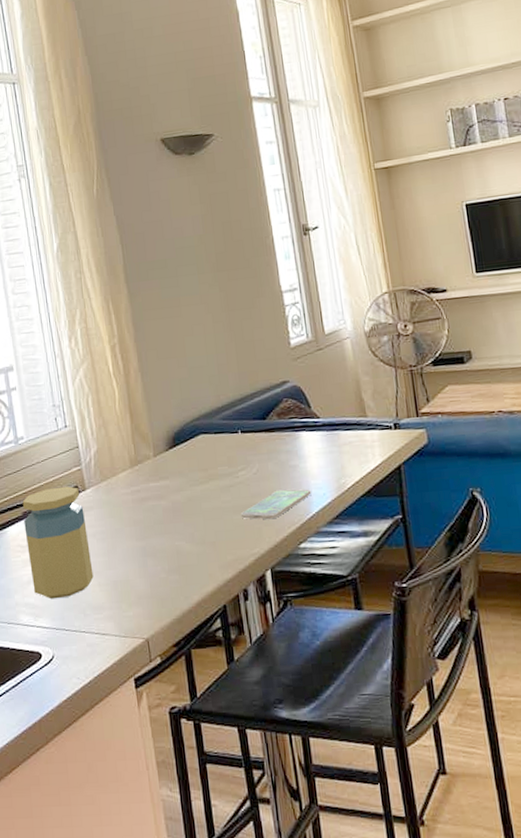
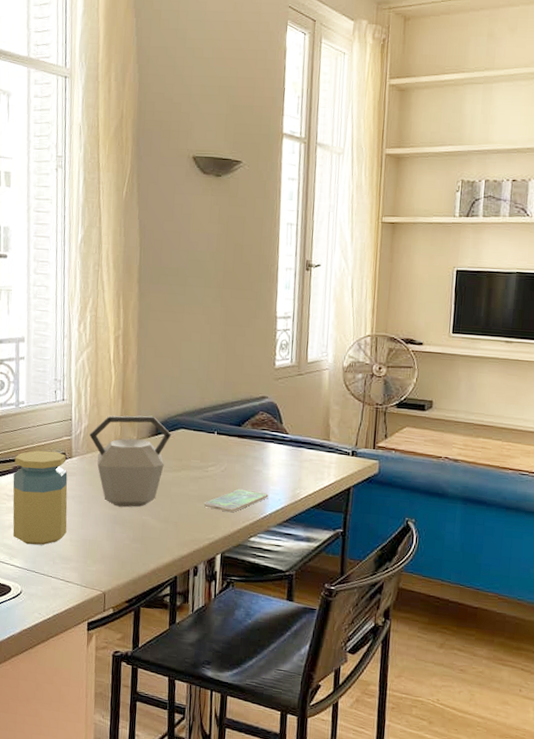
kettle: none [101,426,192,537] -> present [90,415,172,508]

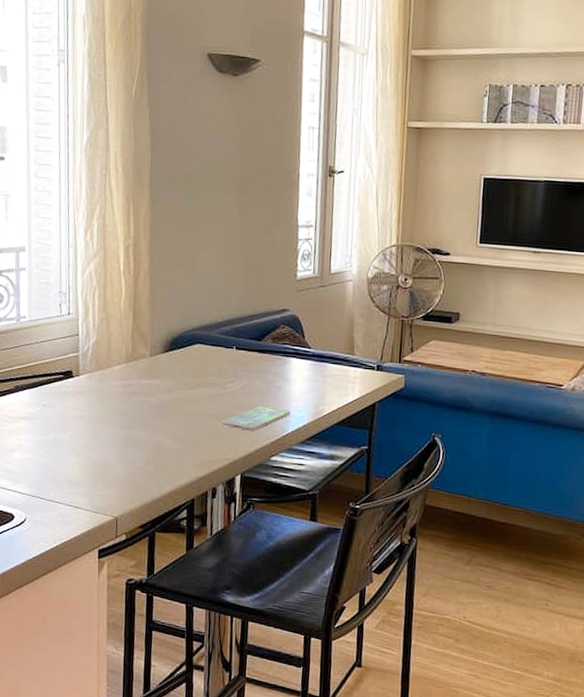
jar: present [13,450,68,545] -> none [14,368,75,470]
kettle: present [90,415,172,508] -> none [98,330,187,428]

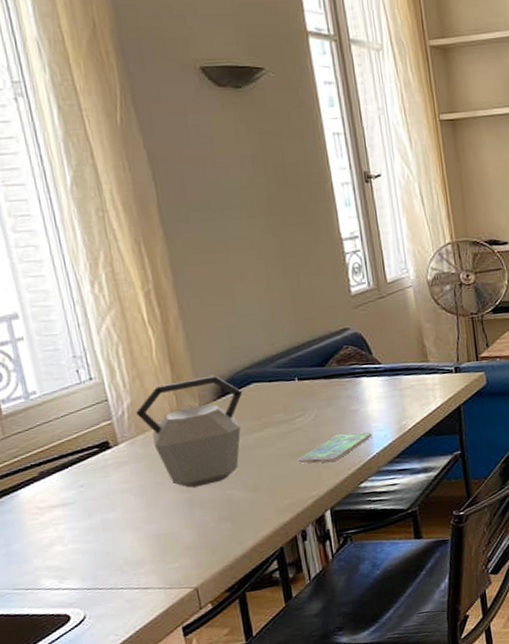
kettle: none [98,330,187,428] -> present [136,375,243,488]

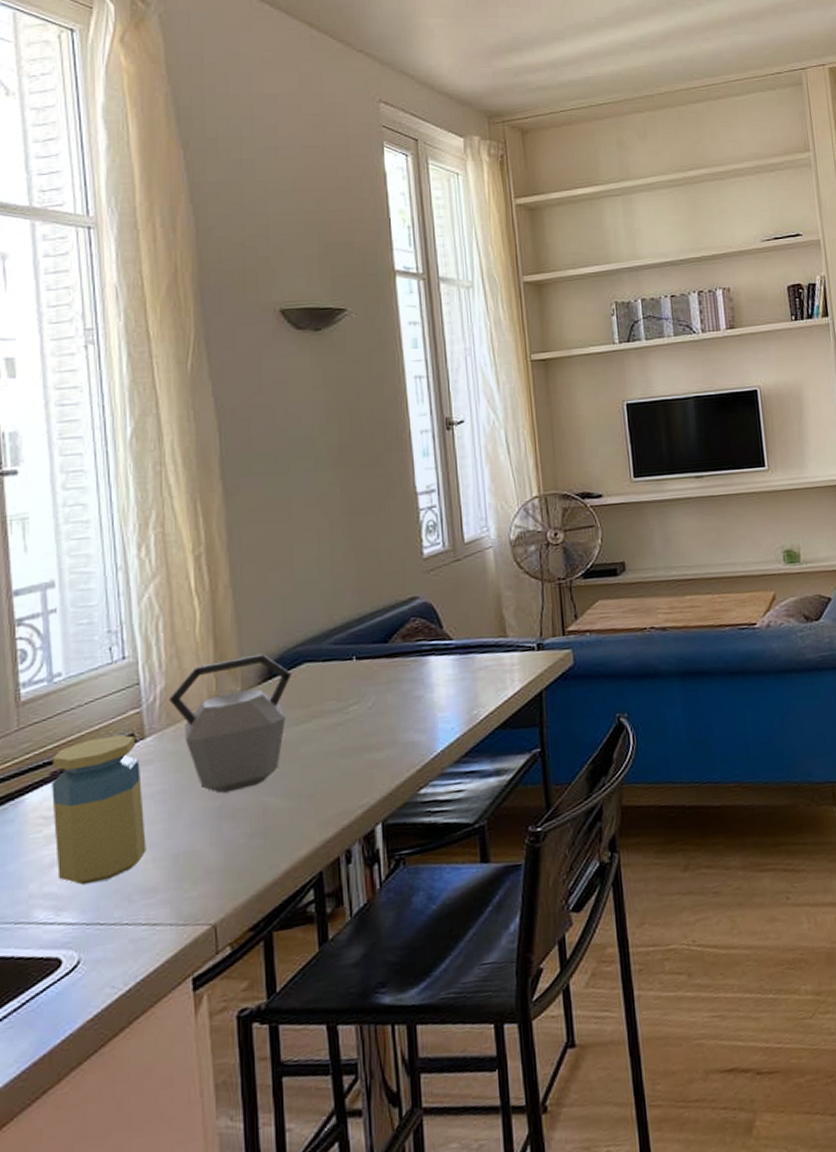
jar: none [38,442,131,560] -> present [52,734,146,885]
smartphone: present [298,431,372,464] -> none [349,723,437,764]

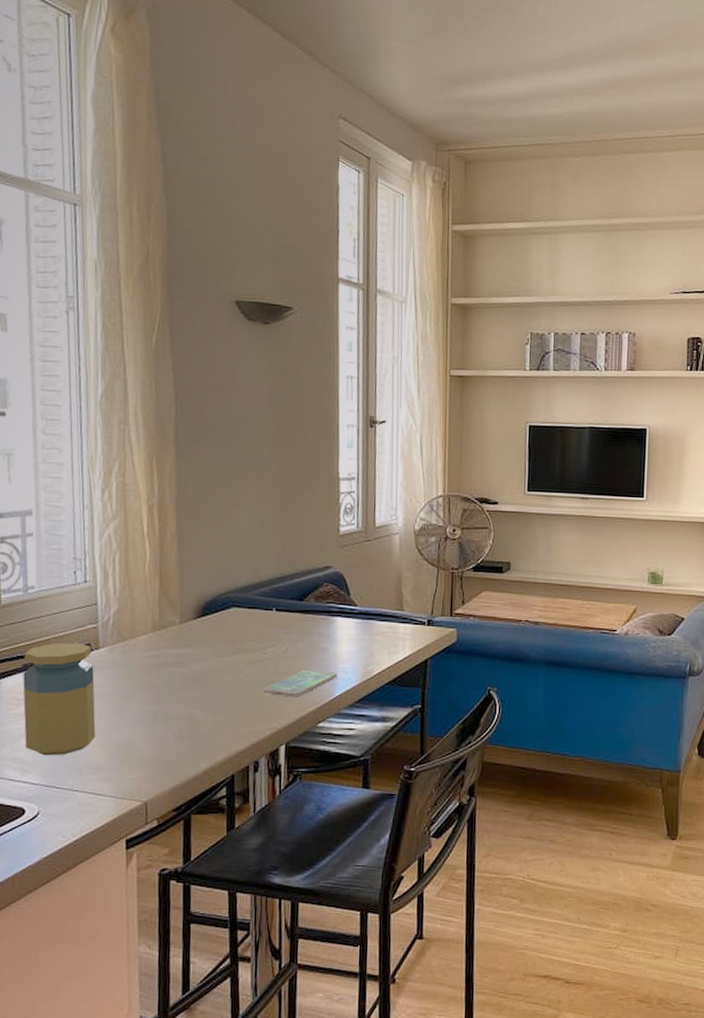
kettle: present [169,653,292,794] -> none [121,594,222,702]
smartphone: none [349,723,437,764] -> present [263,670,338,697]

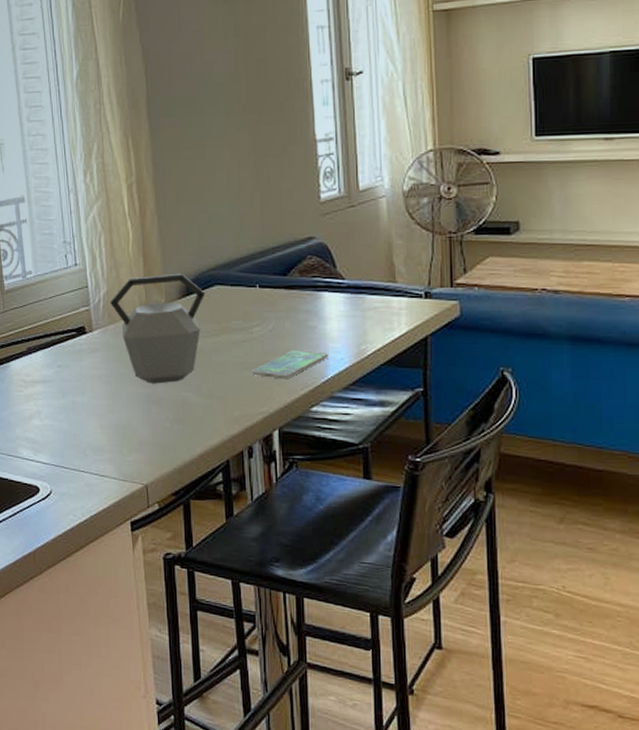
jar: present [23,642,96,756] -> none [27,326,96,437]
kettle: none [121,594,222,702] -> present [110,273,206,384]

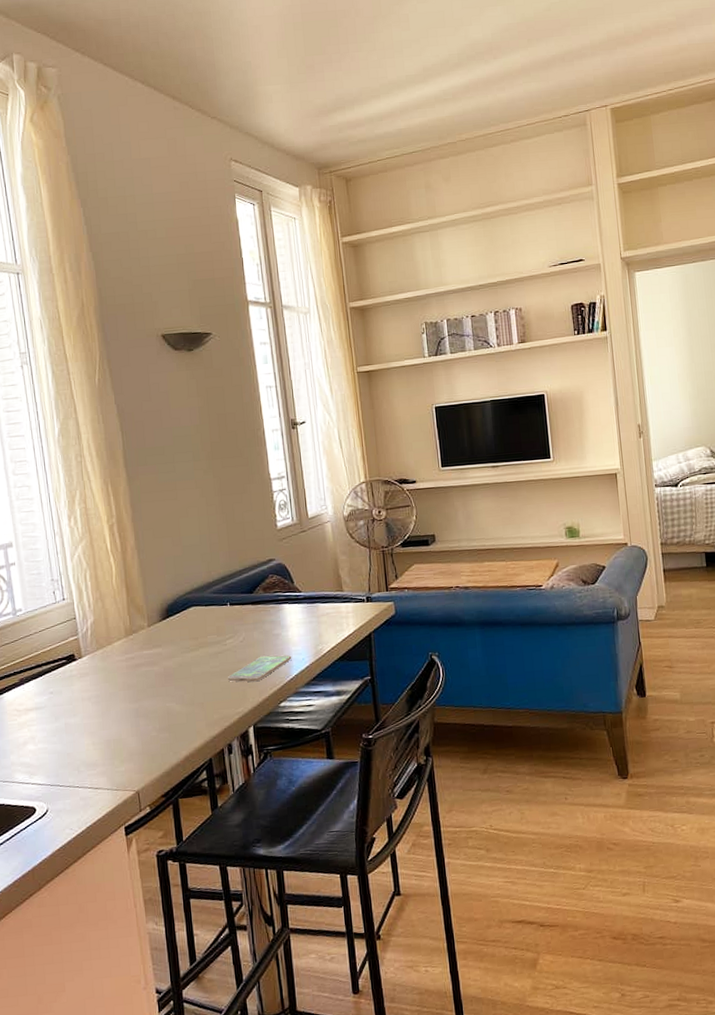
kettle: present [110,273,206,384] -> none [97,599,184,699]

